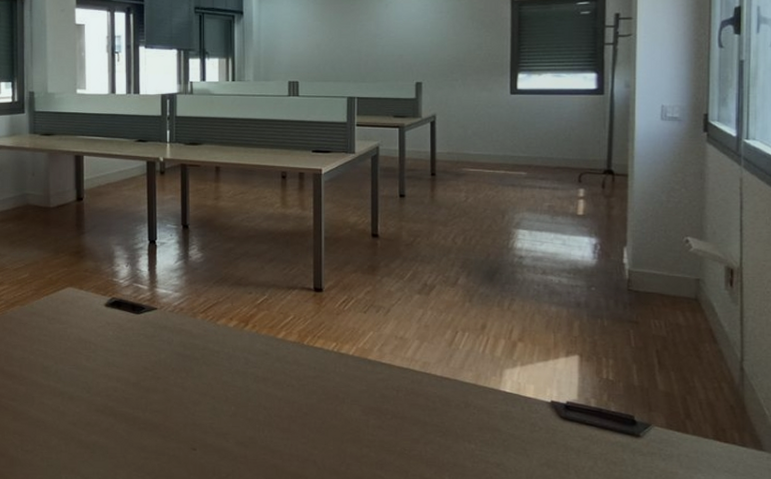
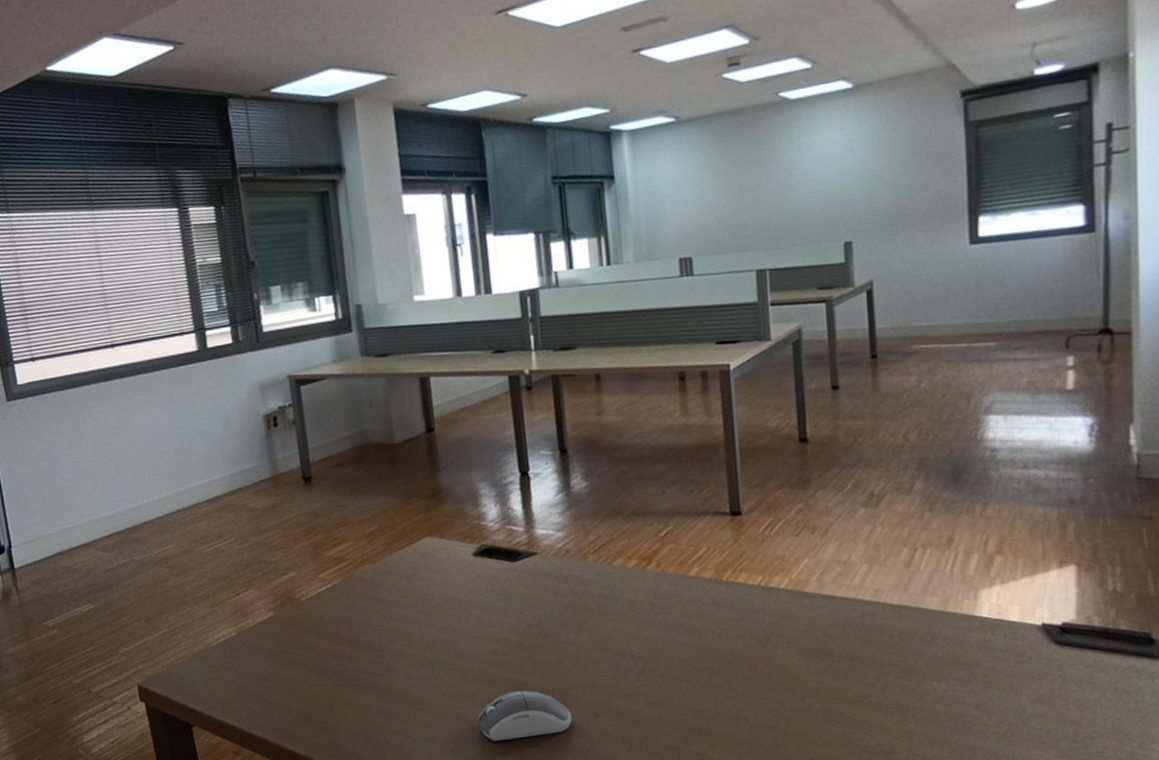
computer mouse: none [96,423,174,465] -> present [478,690,573,741]

